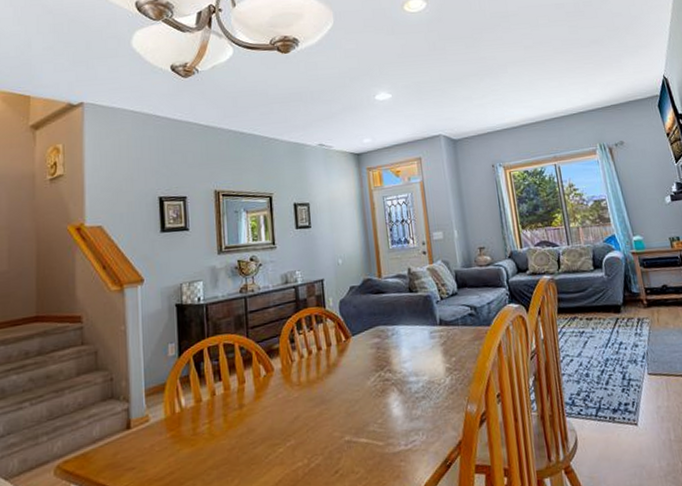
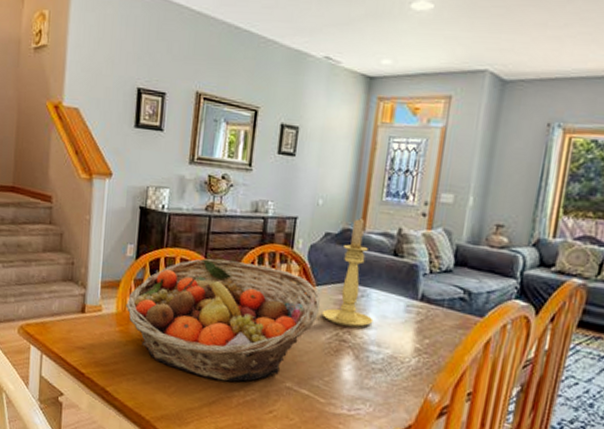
fruit basket: none [174,329,360,459] -> present [126,258,321,382]
candle holder: none [362,266,407,367] -> present [321,217,374,328]

